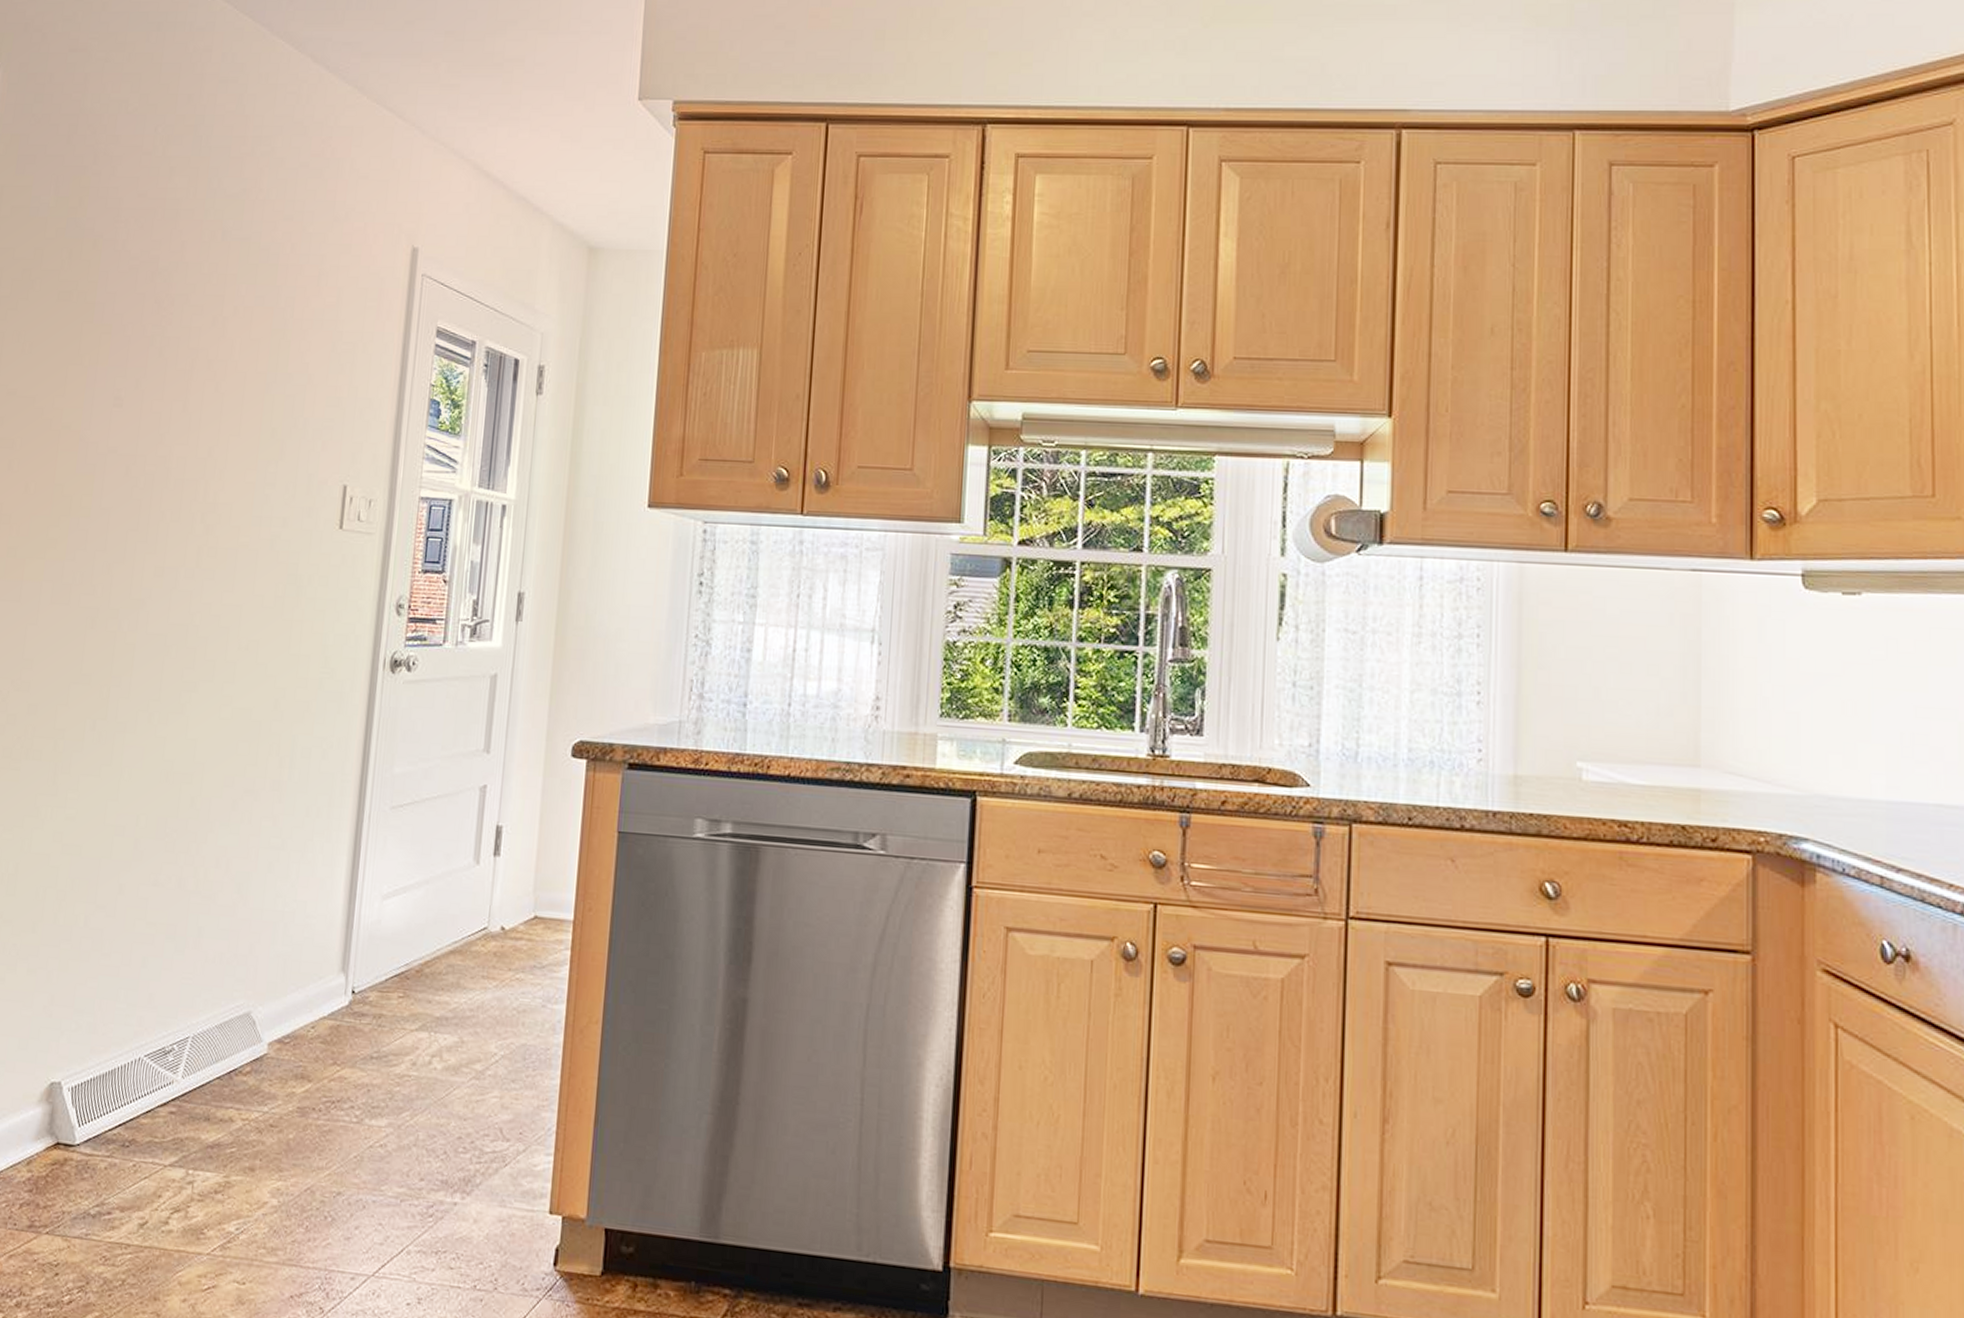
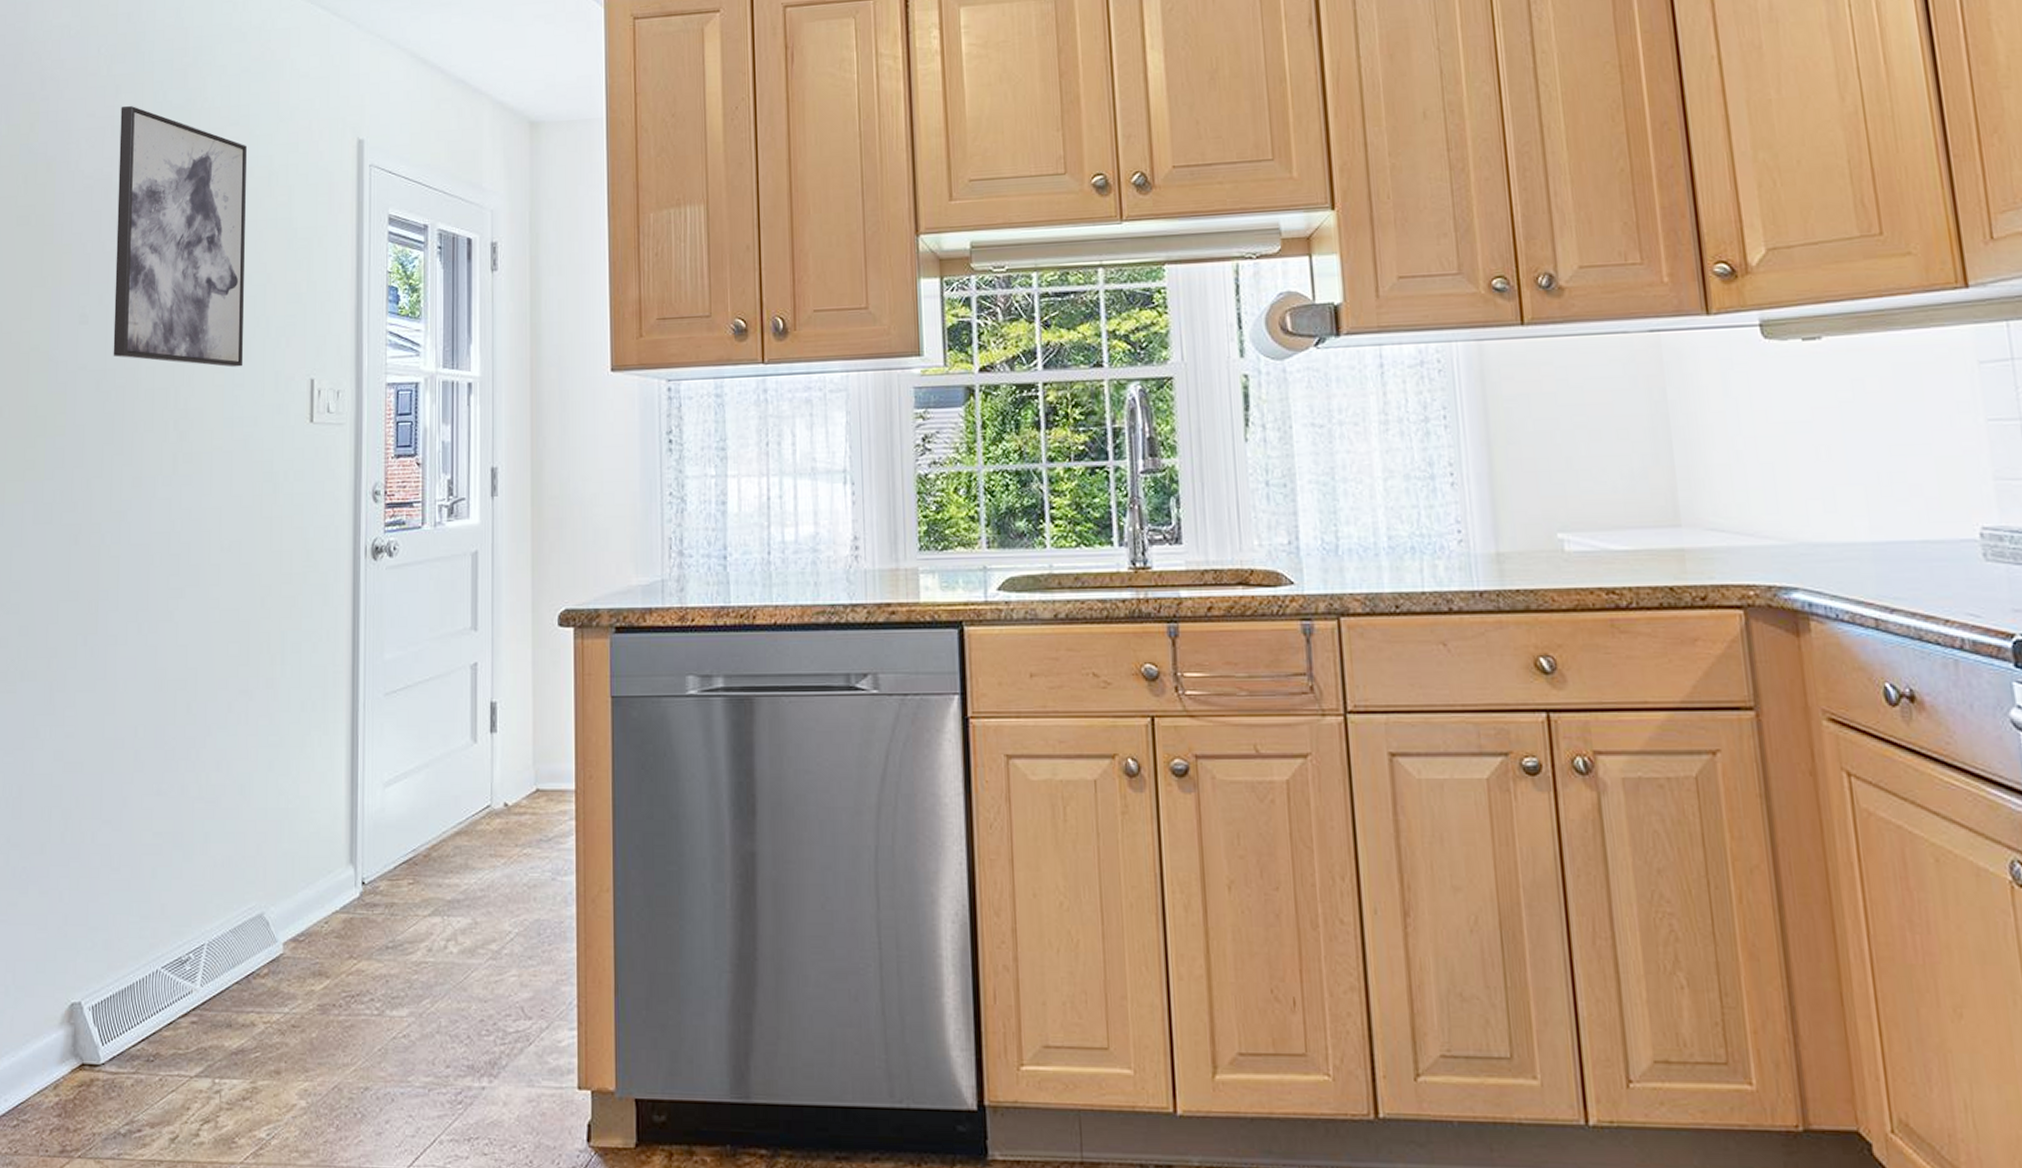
wall art: none [145,190,299,466] -> present [113,106,247,368]

